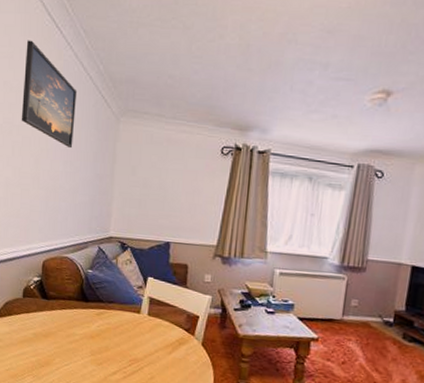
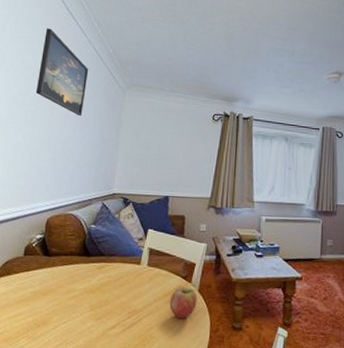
fruit: none [171,338,201,371] -> present [169,286,198,319]

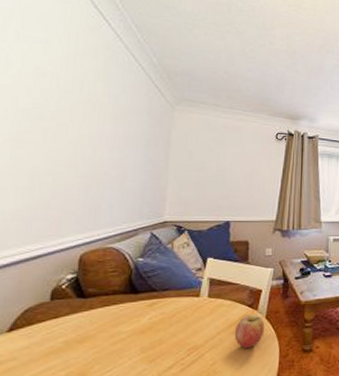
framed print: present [35,28,89,117] -> none [56,28,128,135]

